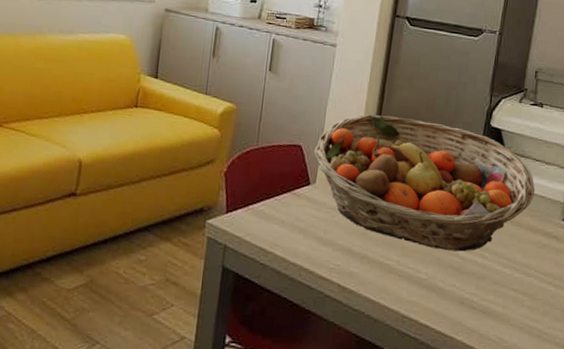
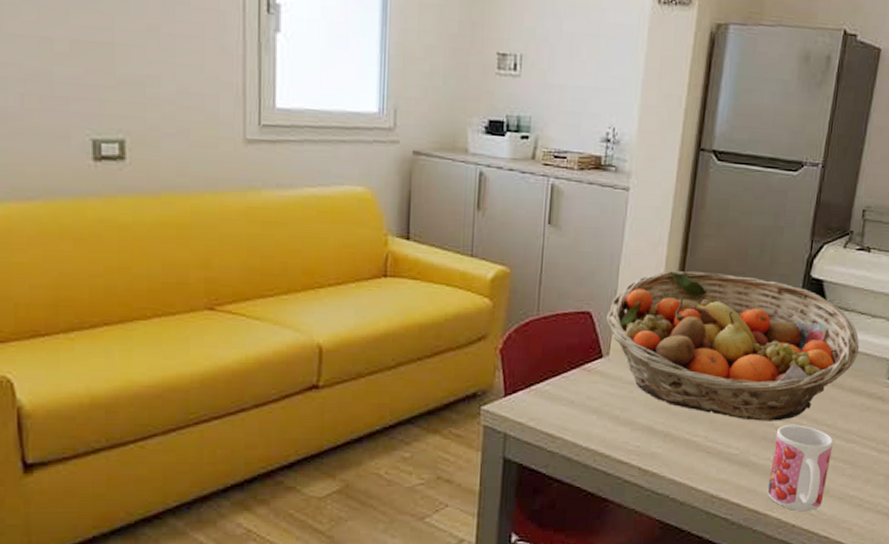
mug: none [453,256,513,338] -> present [767,425,833,512]

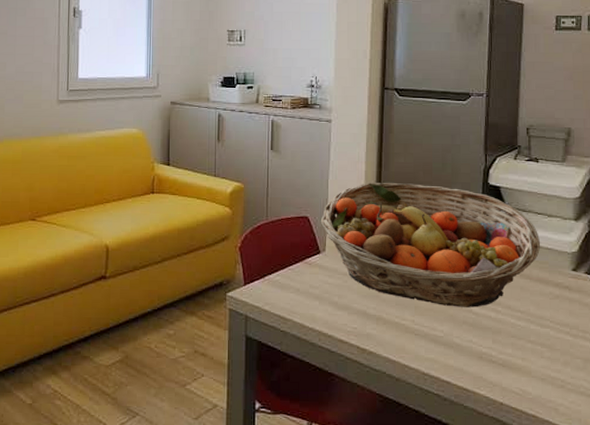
mug: present [767,425,833,512] -> none [473,311,528,391]

